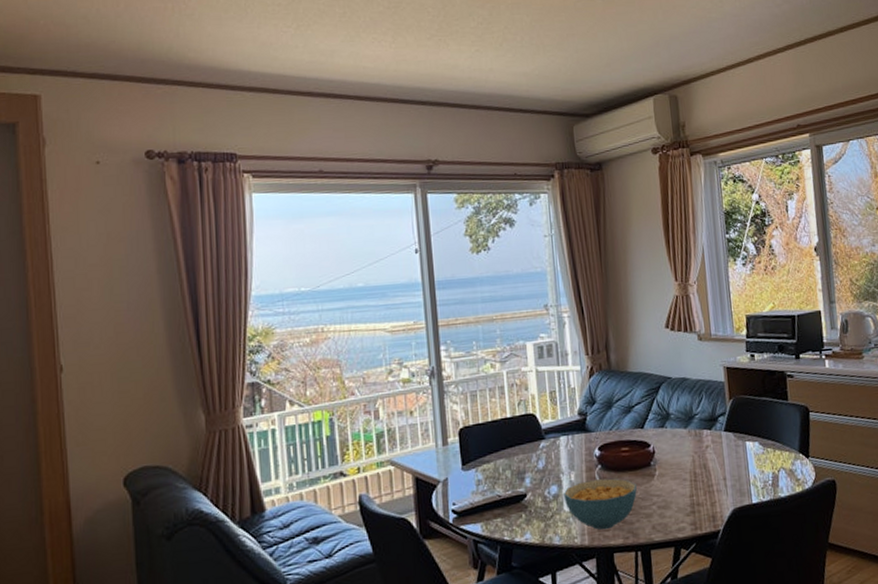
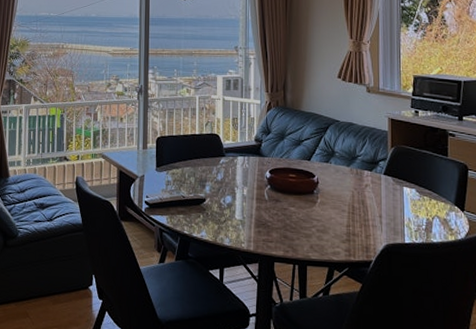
cereal bowl: present [563,478,638,530] -> none [235,197,300,241]

